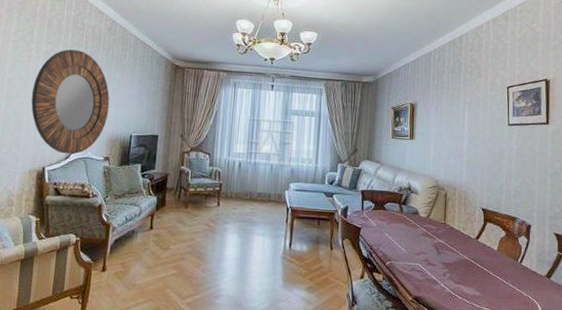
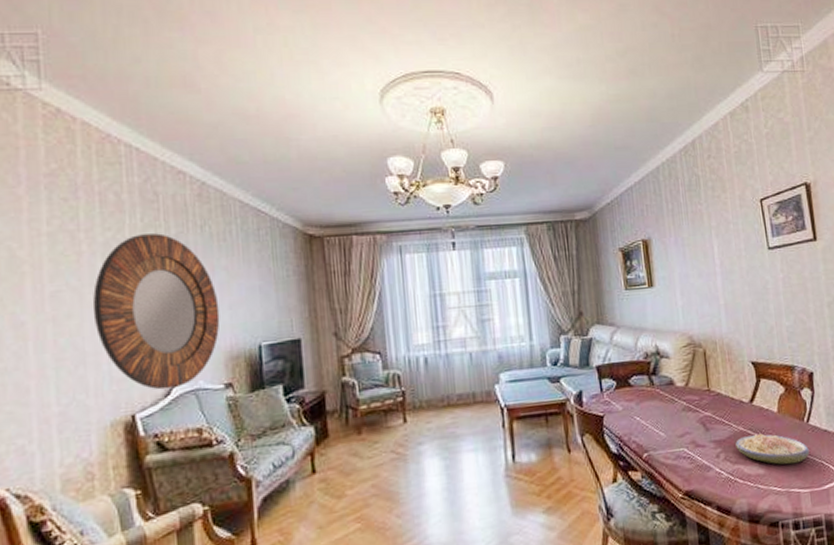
soup: none [460,264,519,293] -> present [735,433,810,465]

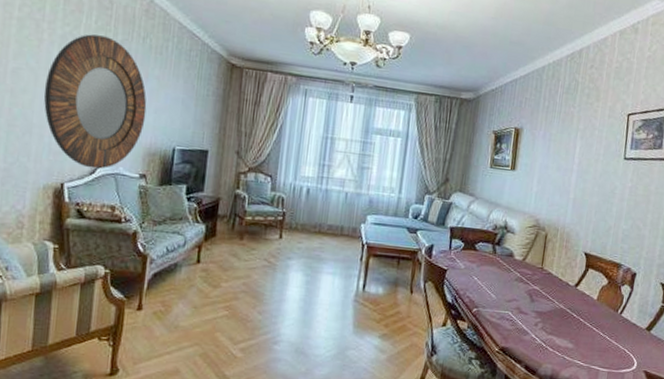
soup: present [735,433,810,465] -> none [553,313,616,346]

